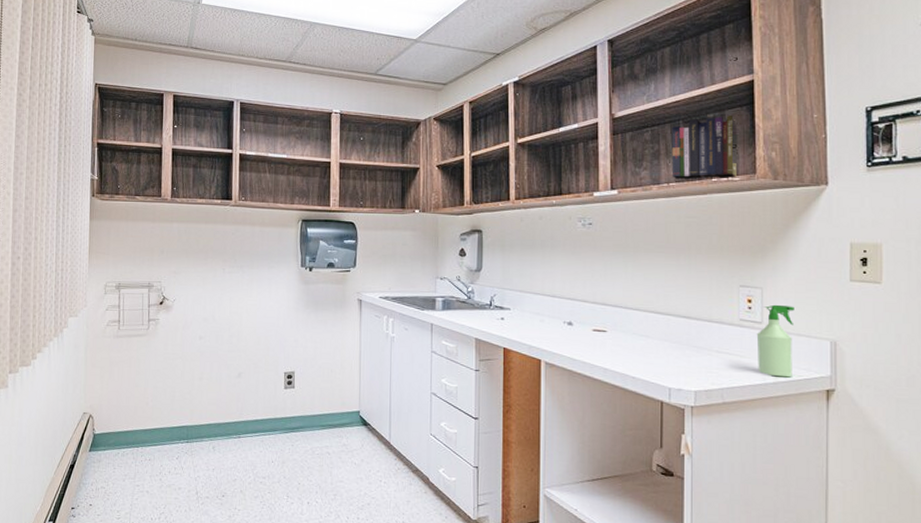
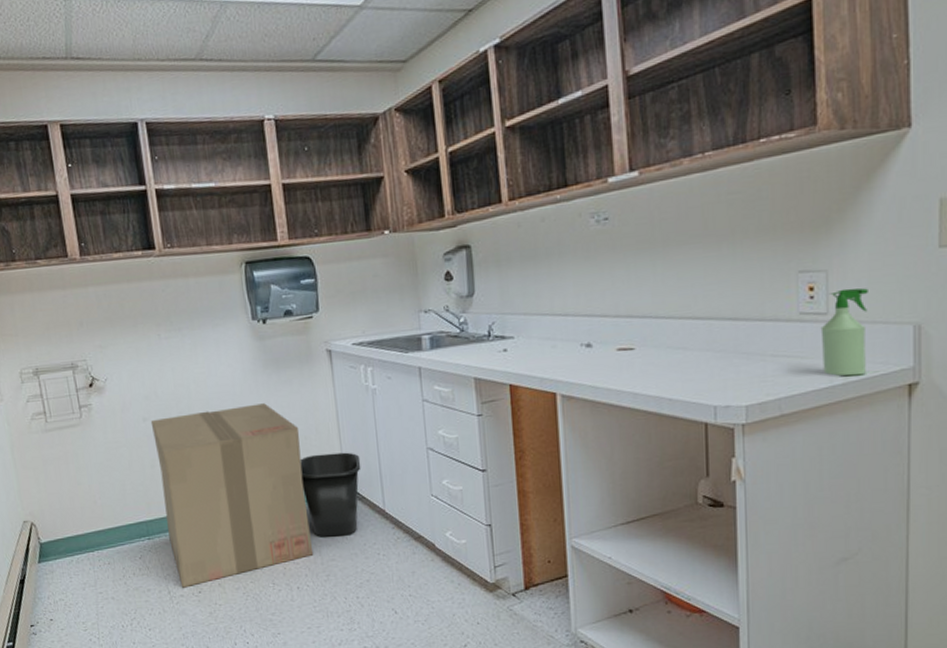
cardboard box: none [204,336,326,491] -> present [150,403,314,588]
waste bin: none [323,386,375,461] -> present [300,452,361,537]
books: present [671,116,737,181] -> none [705,51,792,148]

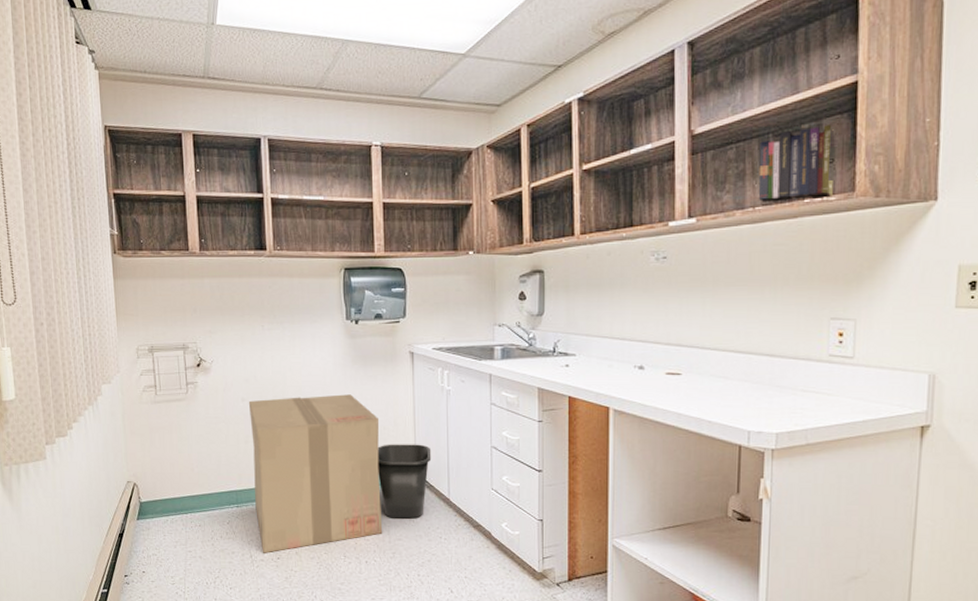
books: none [705,51,792,148] -> present [758,125,834,204]
spray bottle: present [820,288,868,377] -> none [846,337,891,415]

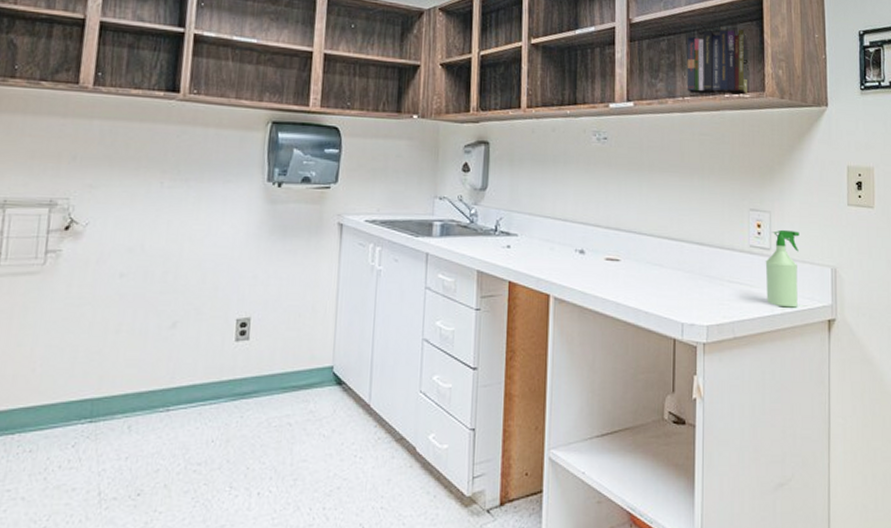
cardboard box: present [248,394,383,553] -> none [116,272,293,488]
waste bin: present [377,444,432,519] -> none [285,335,354,432]
spray bottle: none [846,337,891,415] -> present [765,229,799,308]

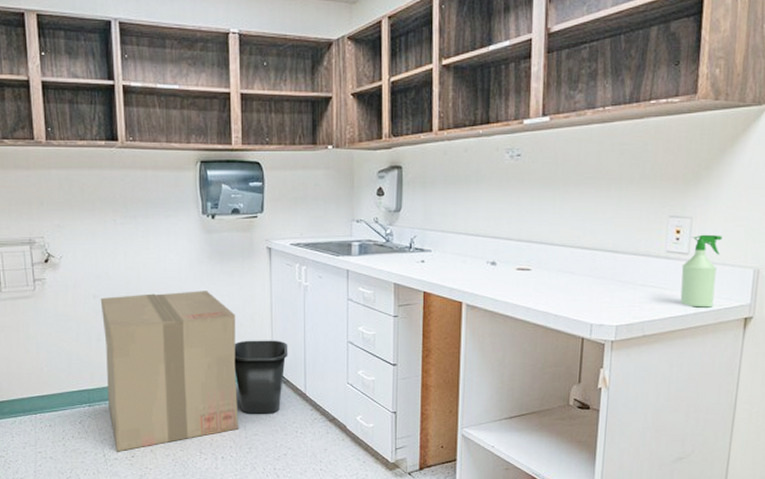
cardboard box: none [116,272,293,488] -> present [100,291,239,452]
waste bin: none [285,335,354,432] -> present [234,340,288,414]
books: present [686,29,747,96] -> none [608,28,681,104]

